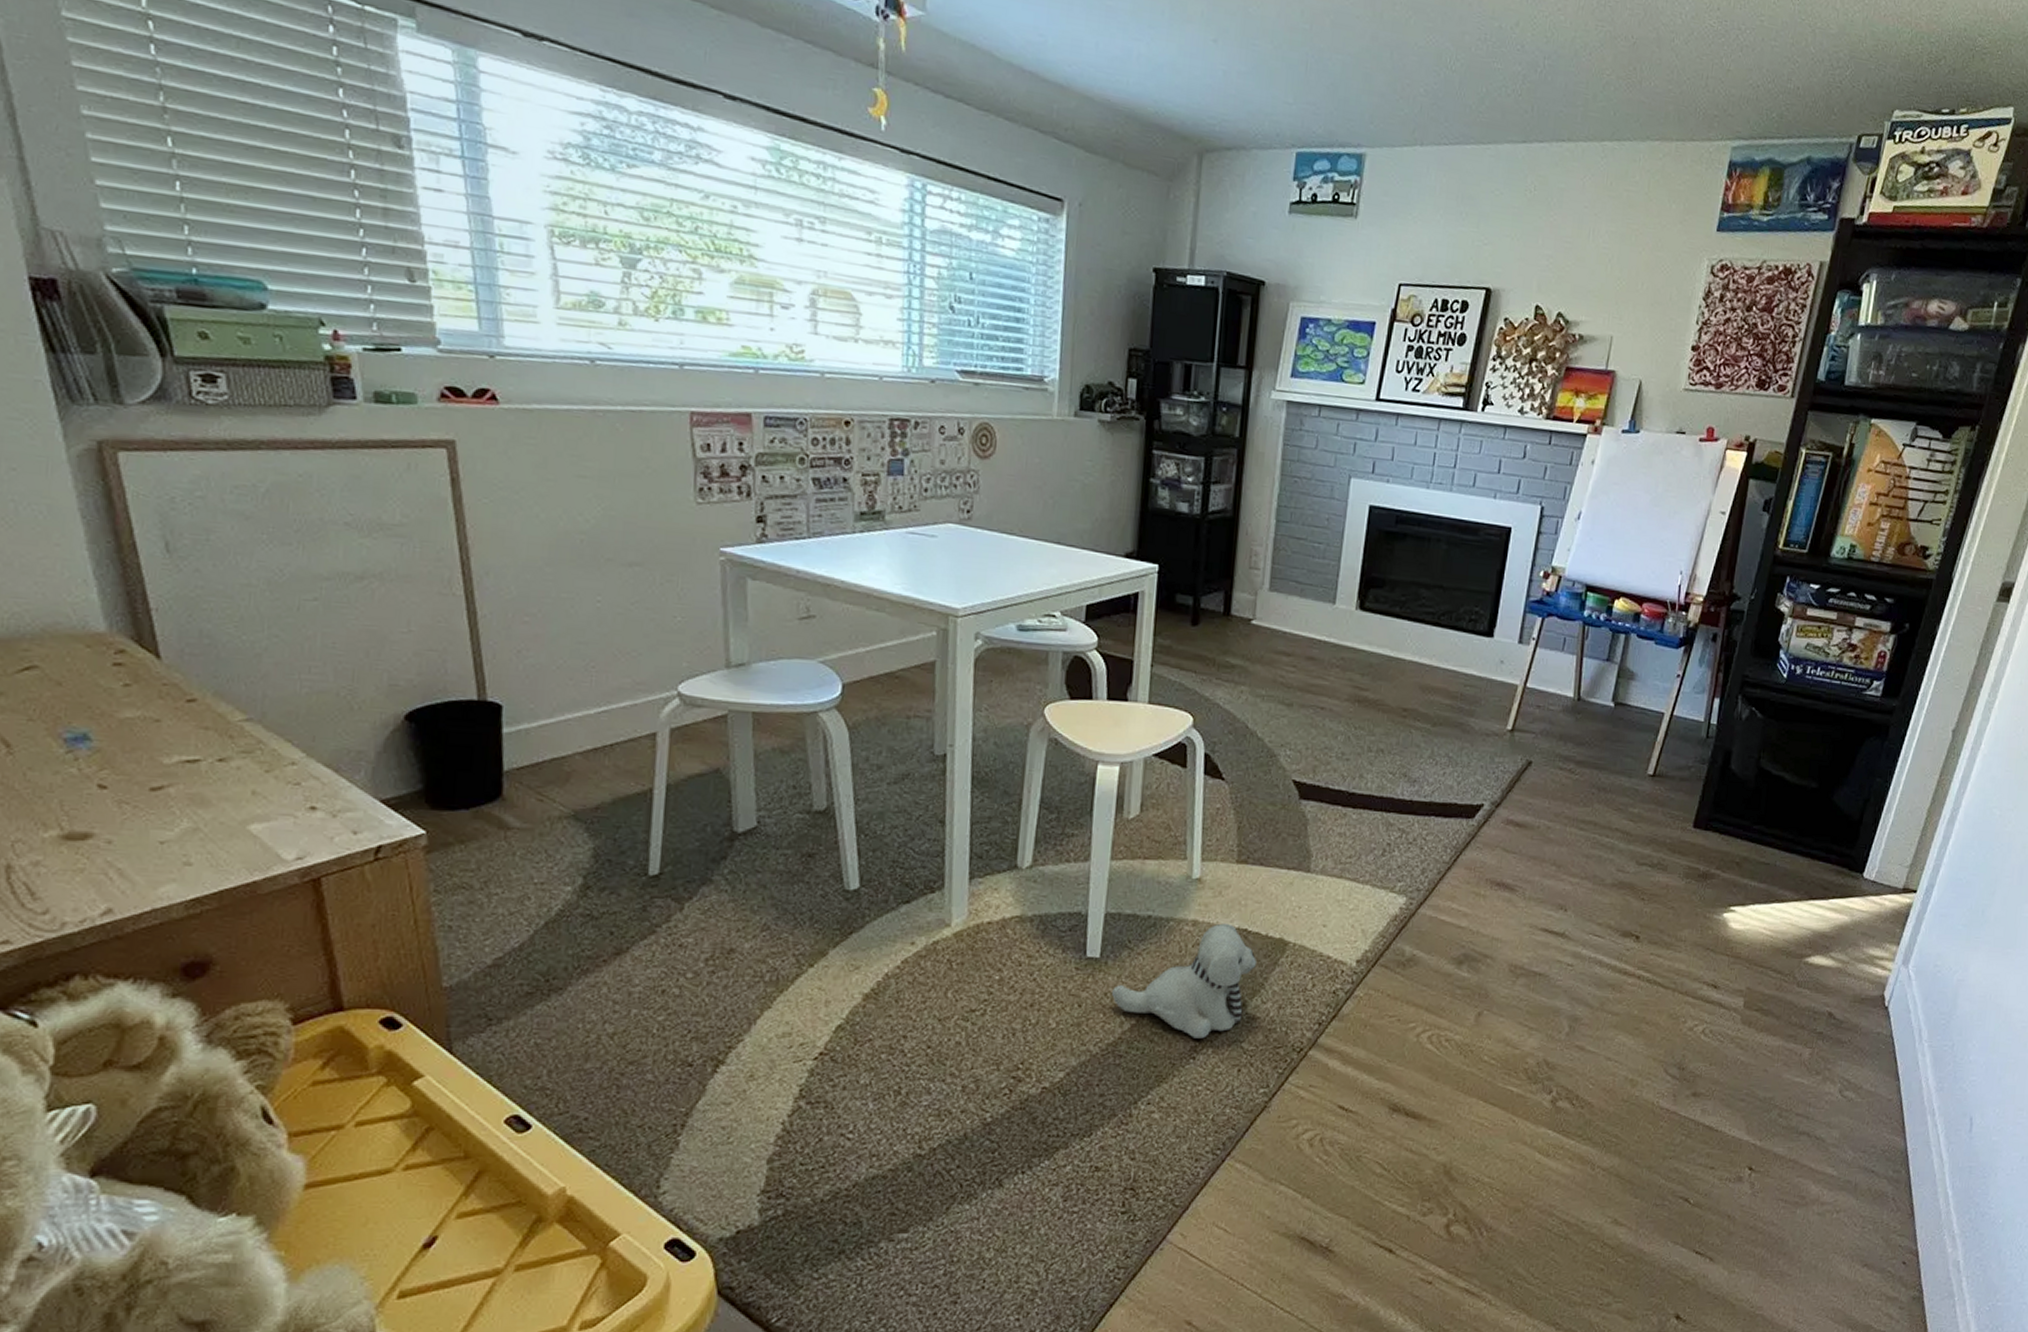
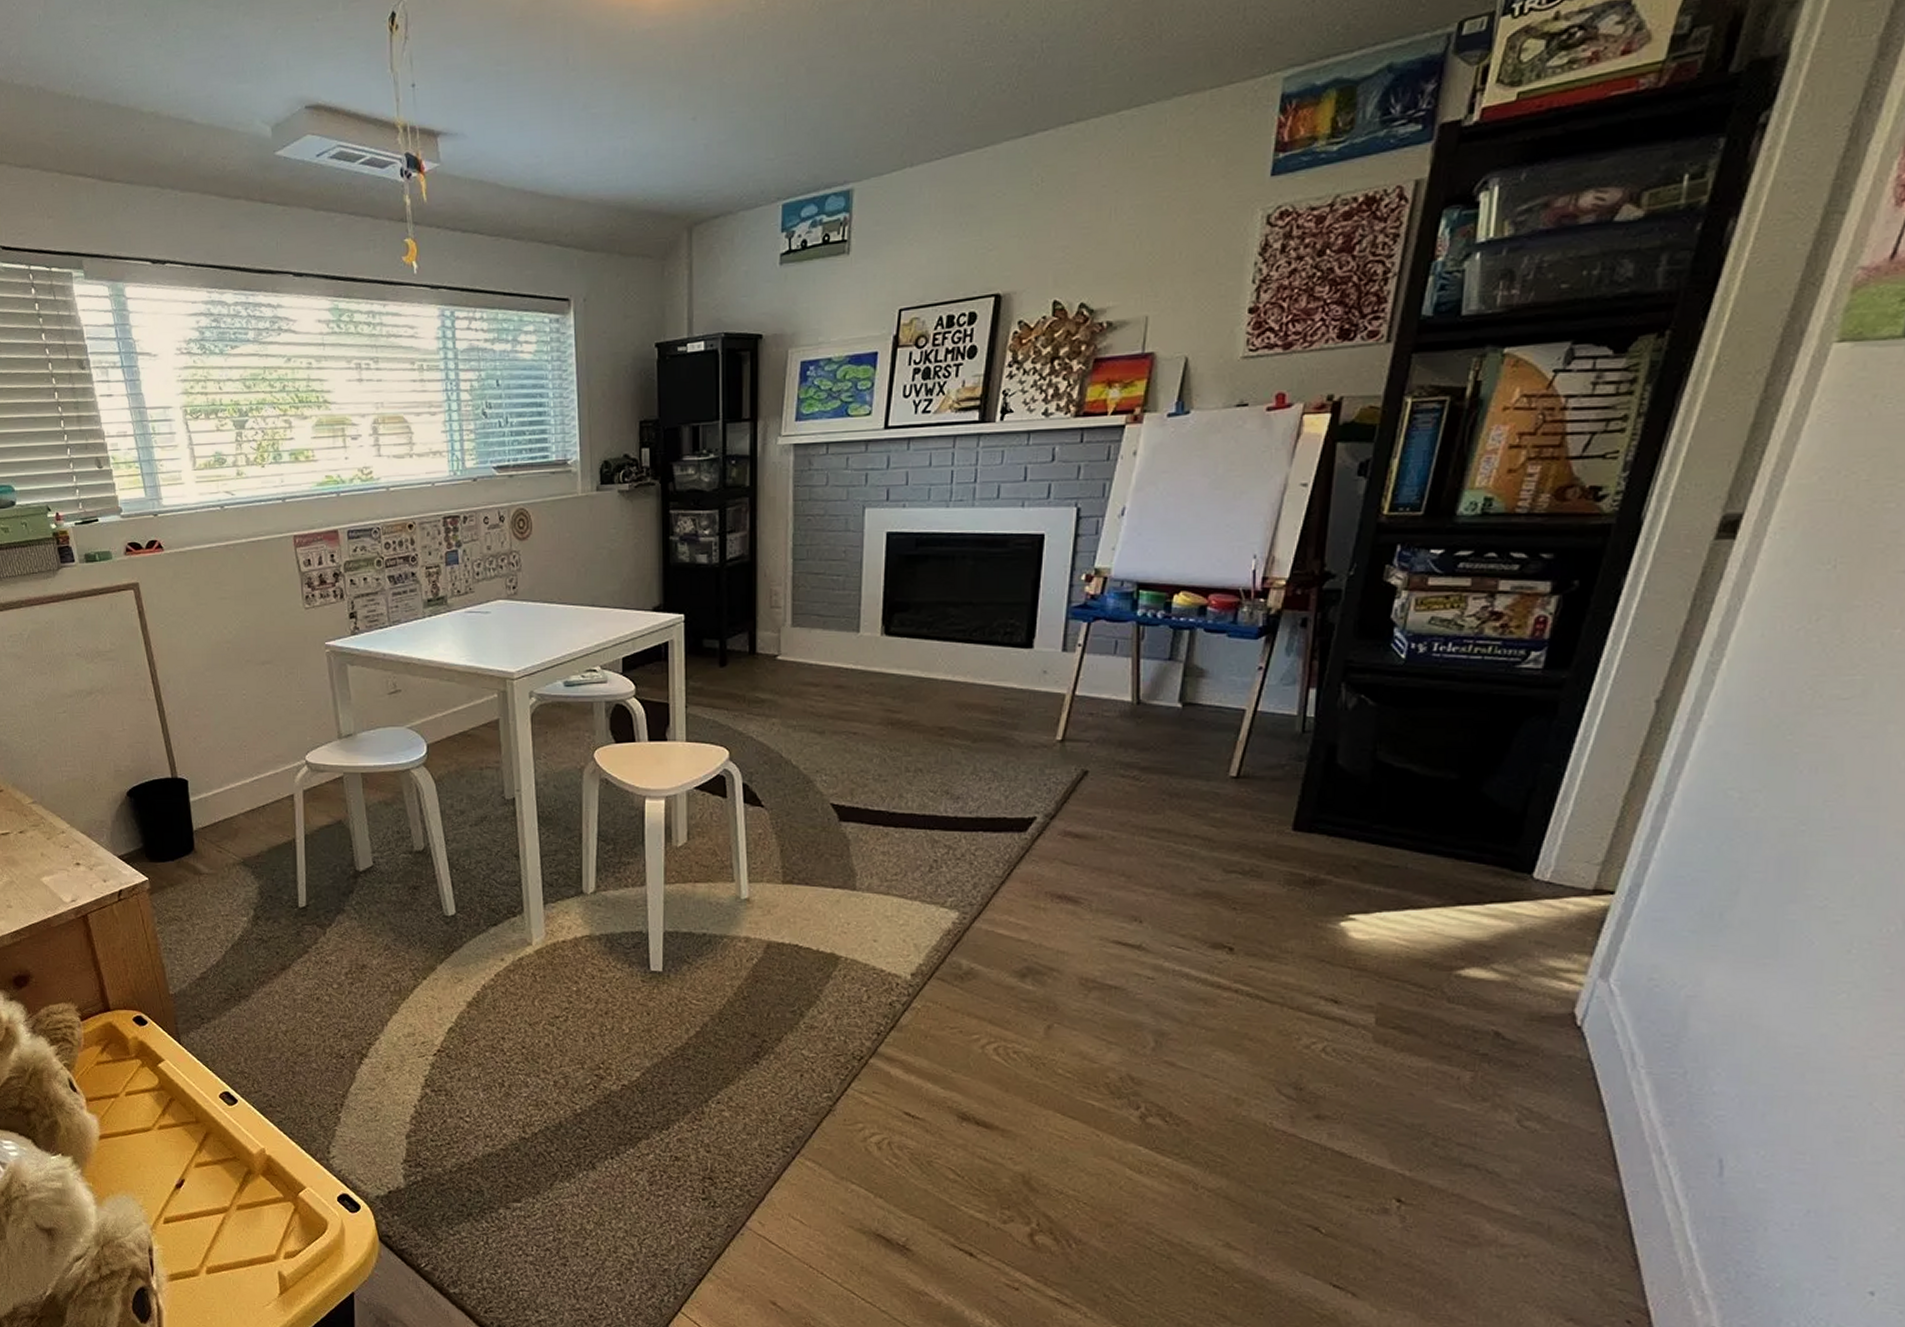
plush toy: present [1112,923,1256,1039] -> none [676,939,809,1045]

